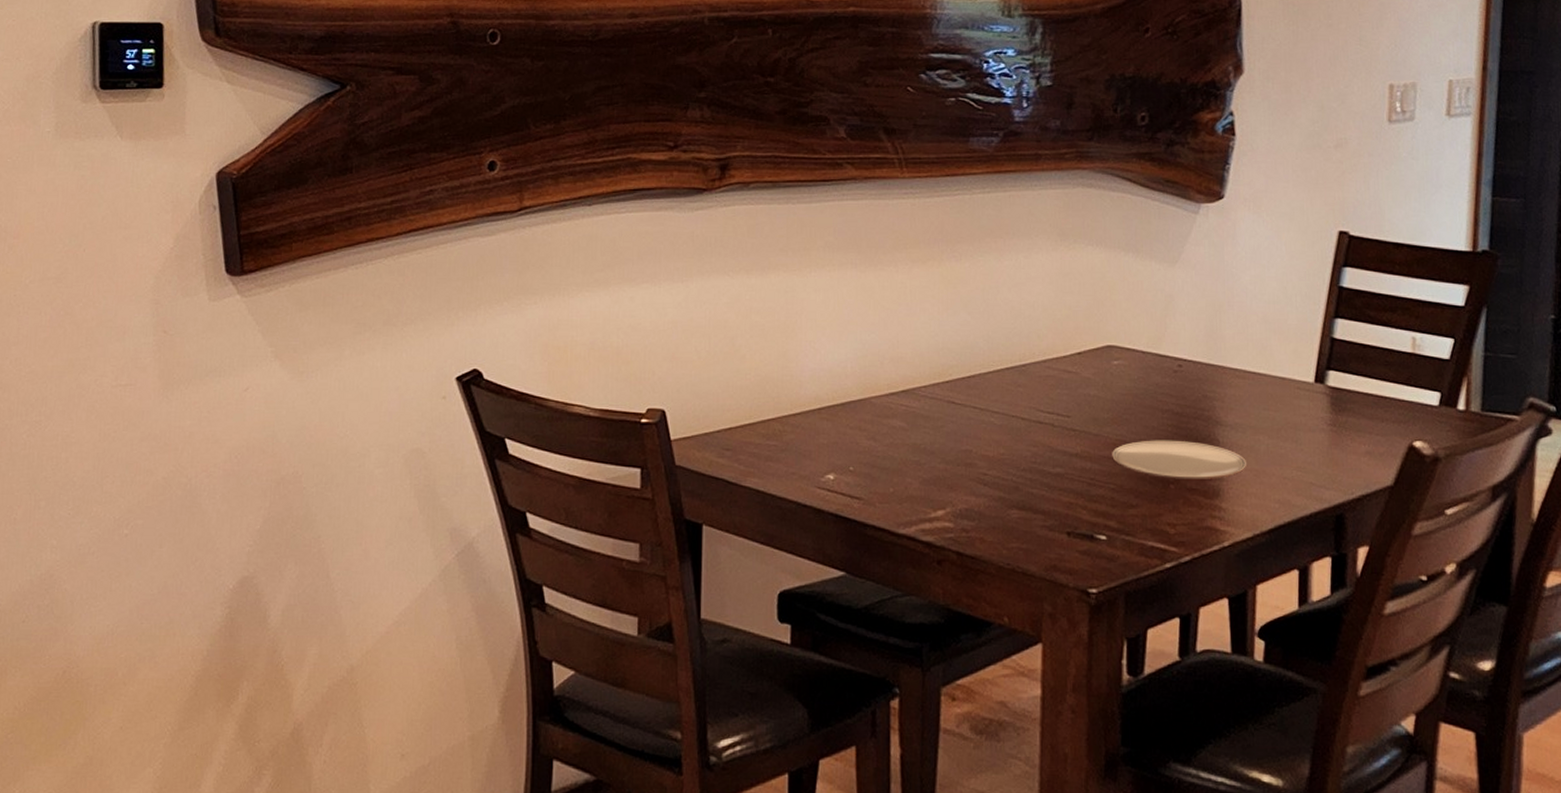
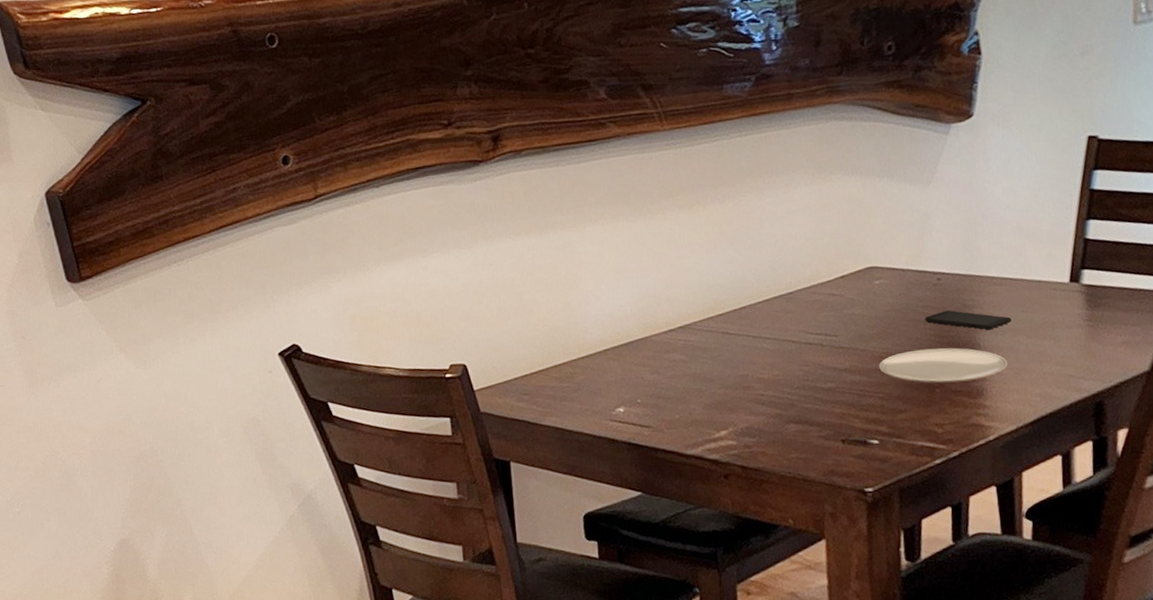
mobile phone: none [1163,401,1253,426] -> present [924,310,1011,330]

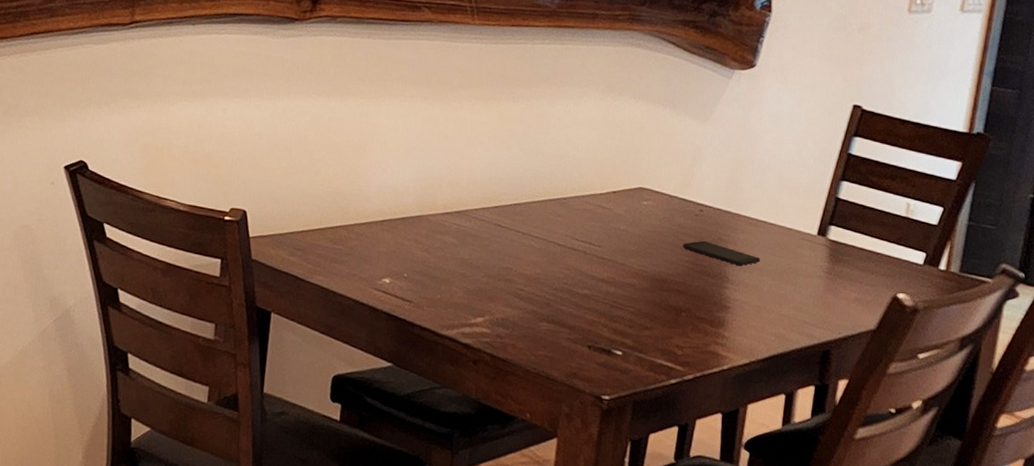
plate: present [879,348,1007,384] -> none [634,272,750,311]

